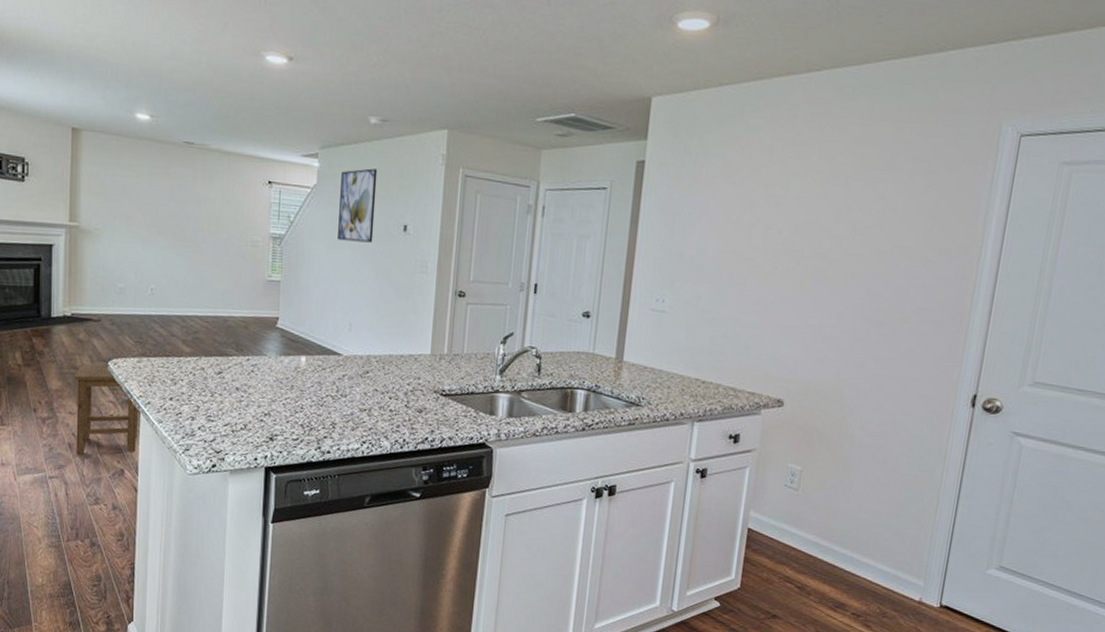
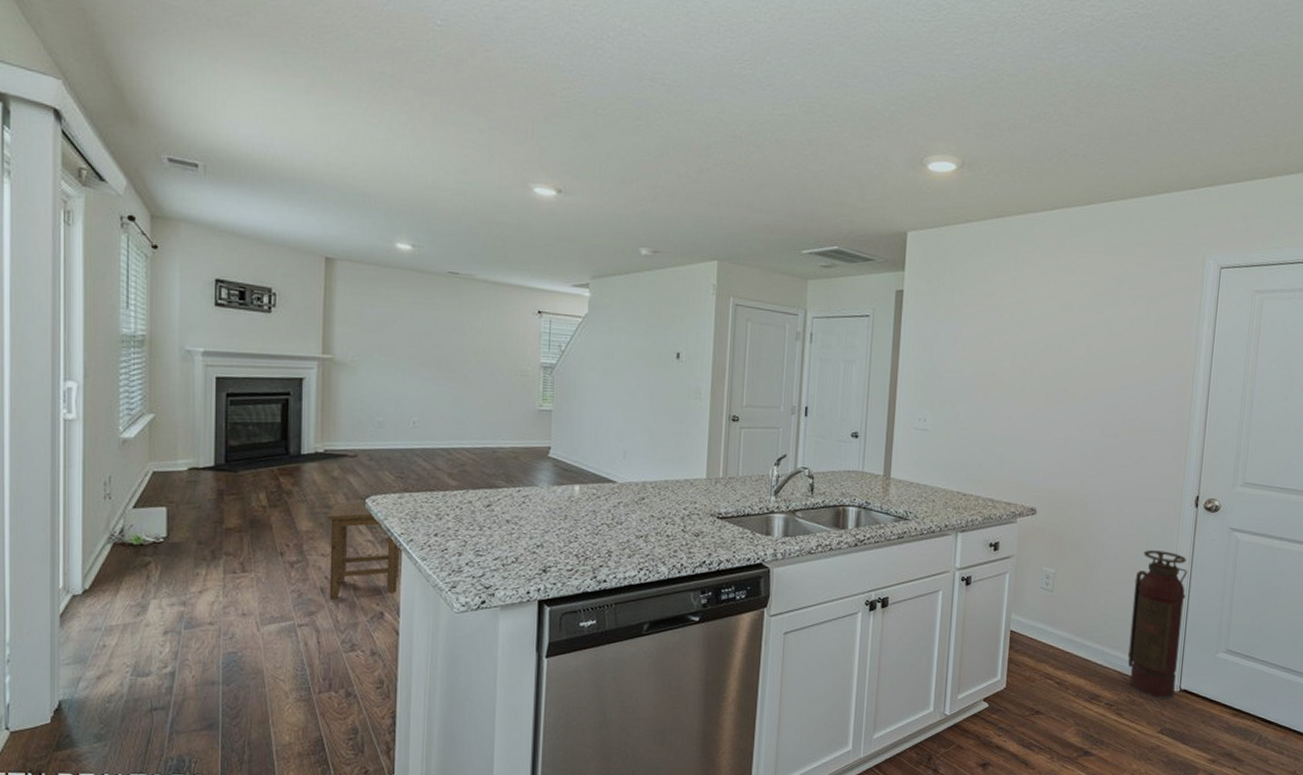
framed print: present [338,168,378,243] -> none [610,298,650,371]
fire extinguisher: none [880,451,958,615] -> present [1127,550,1188,699]

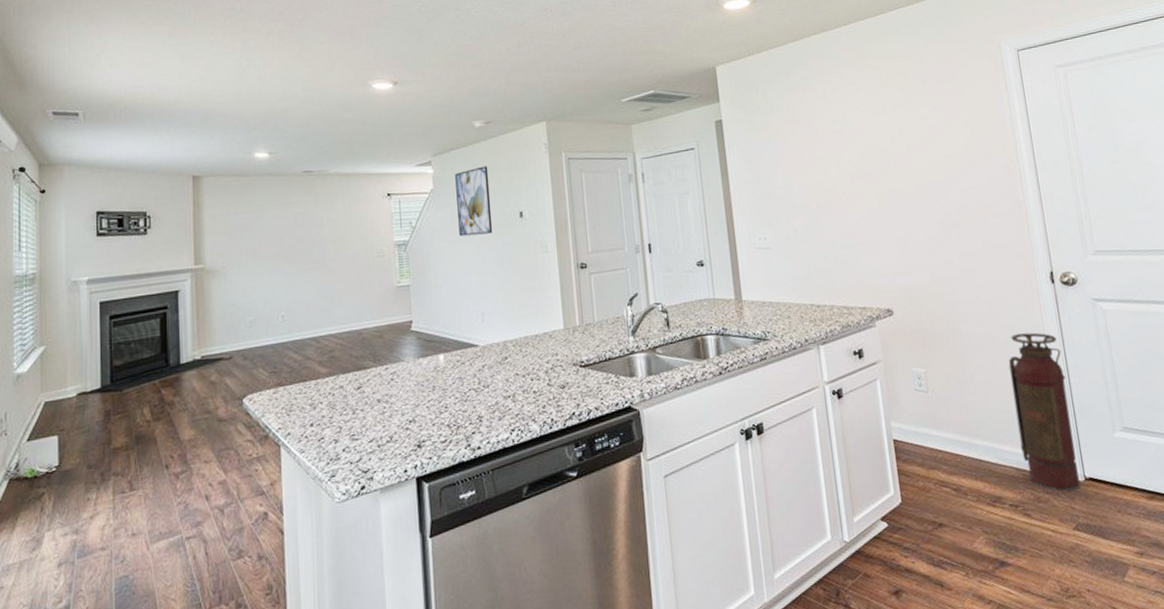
stool: present [328,502,399,600] -> none [208,402,279,507]
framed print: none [610,298,650,371] -> present [455,166,493,237]

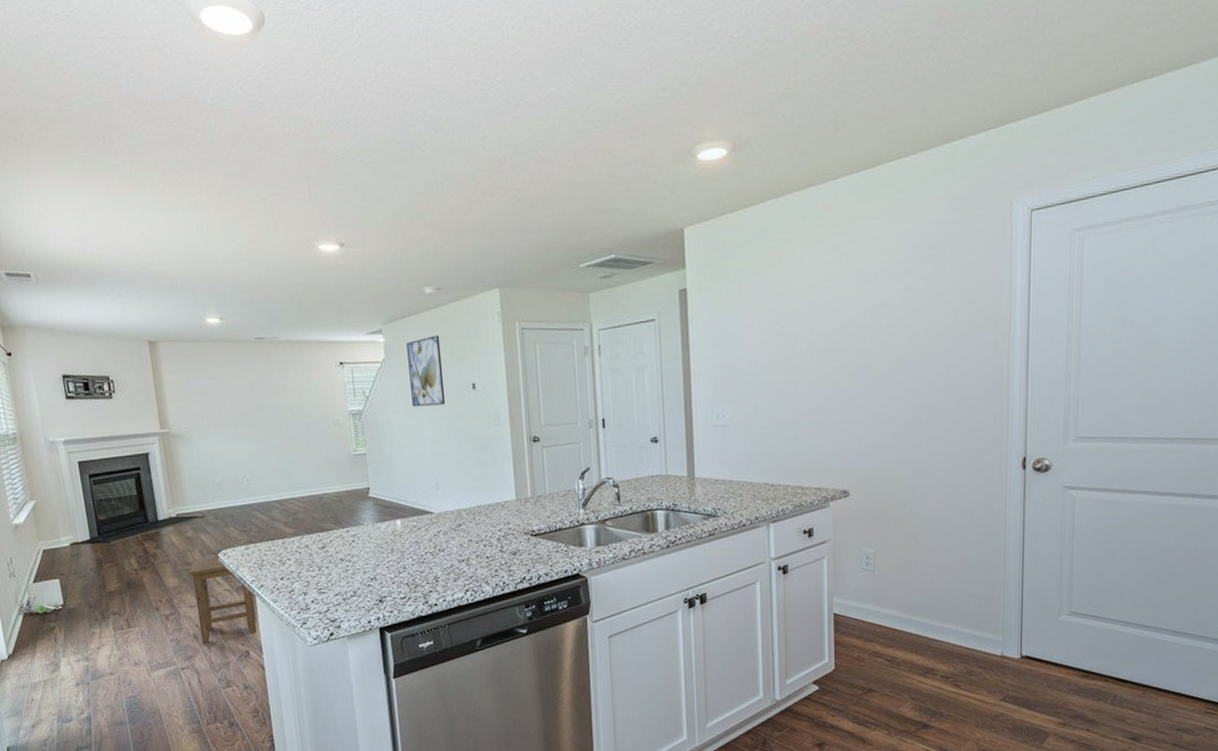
stool: none [208,402,279,507] -> present [189,556,257,644]
fire extinguisher: present [1008,332,1081,491] -> none [961,518,1020,667]

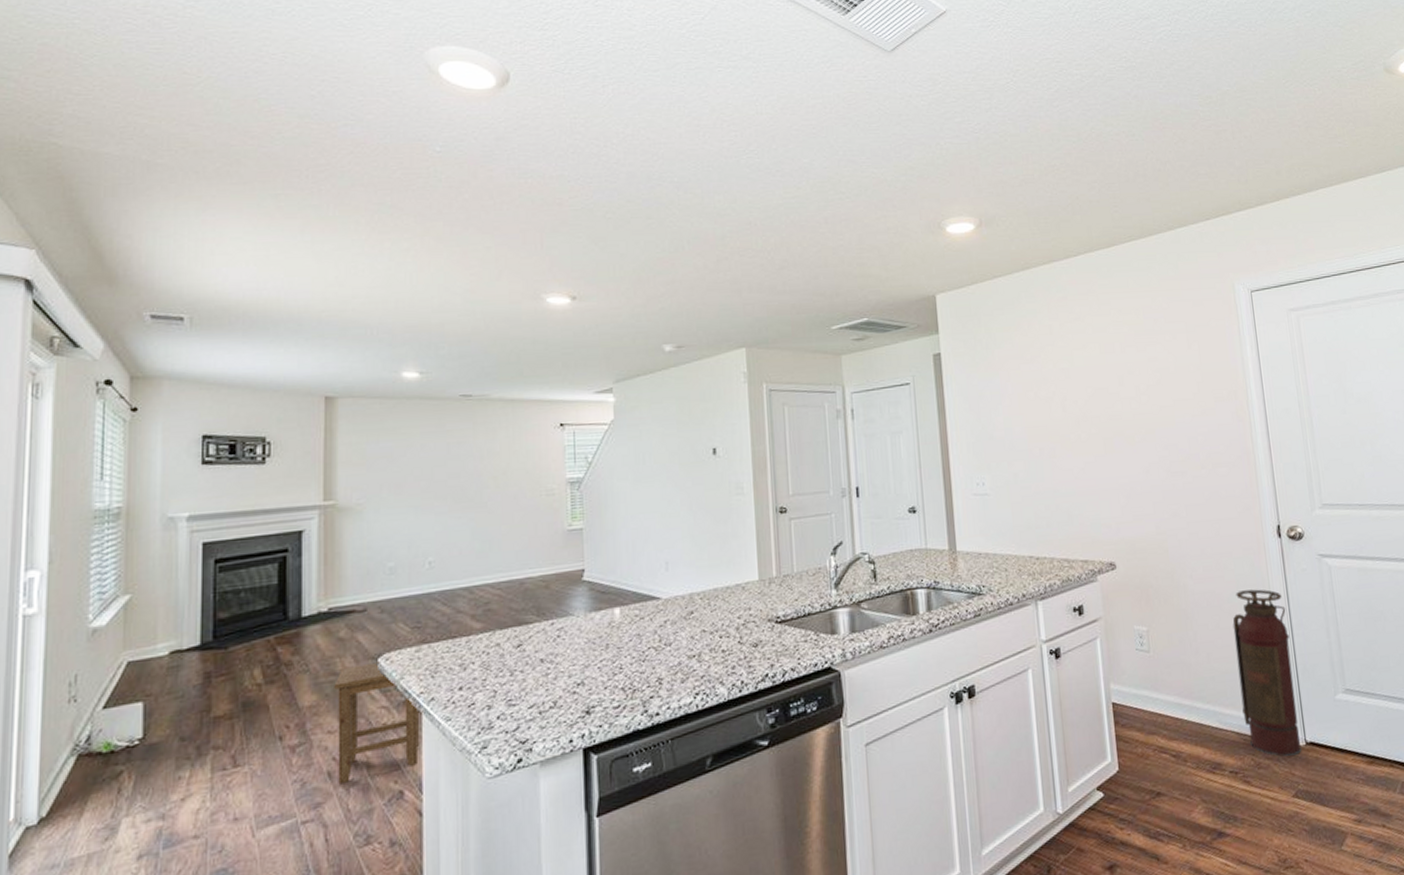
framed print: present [406,335,446,407] -> none [640,395,682,475]
fire extinguisher: none [961,518,1020,667] -> present [1232,589,1302,757]

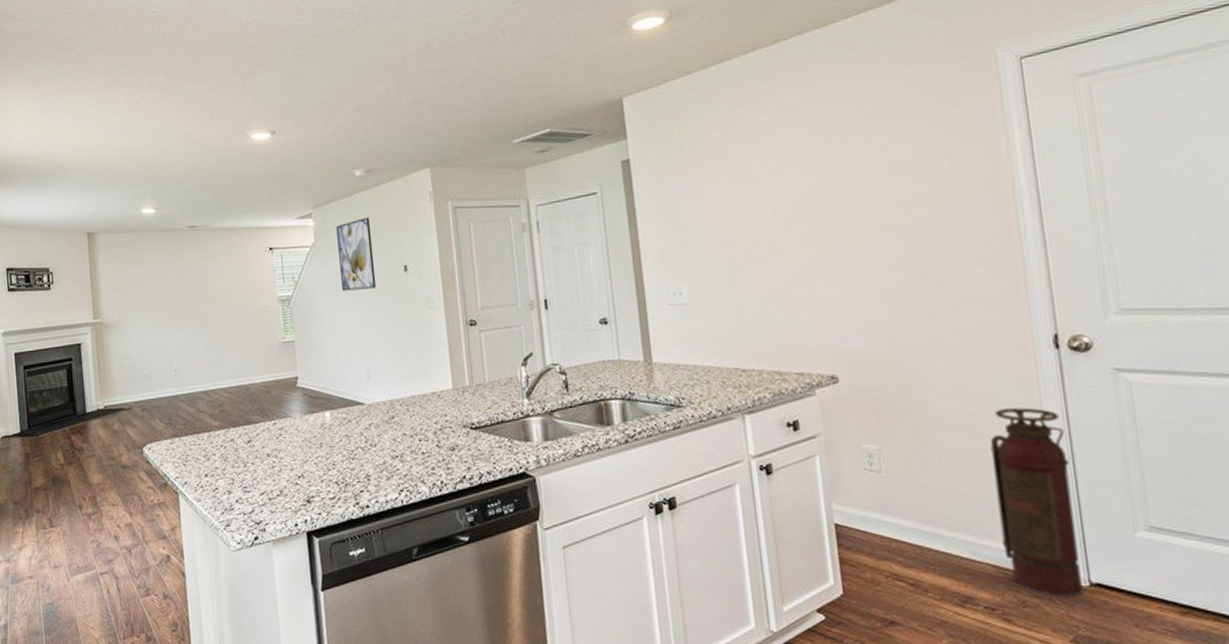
stool: present [334,662,419,785] -> none [113,451,179,547]
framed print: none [640,395,682,475] -> present [336,217,377,292]

